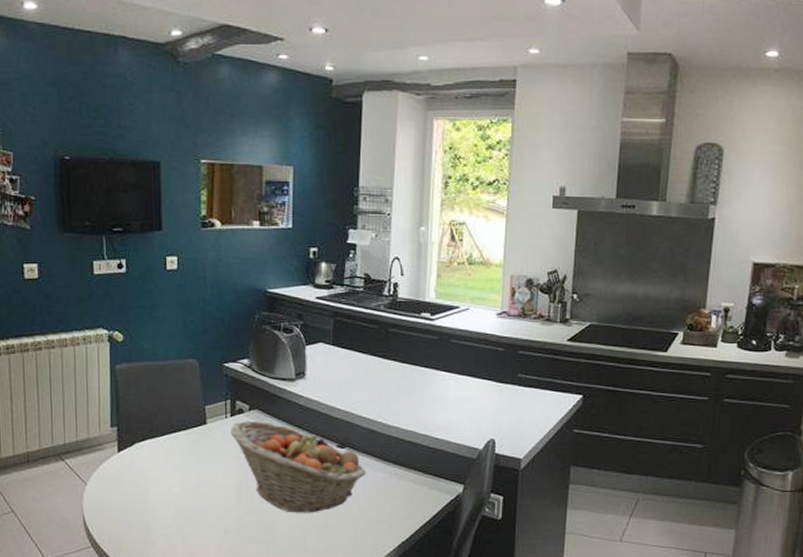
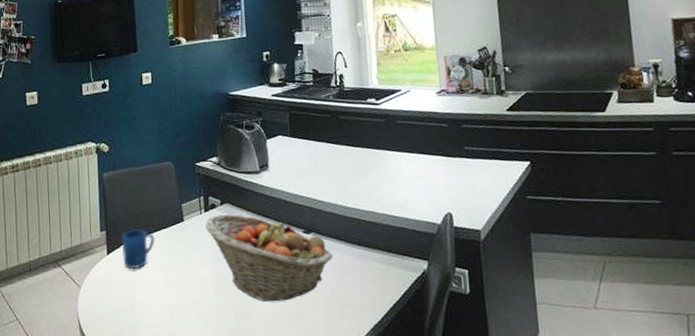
mug: none [134,429,173,470] -> present [121,229,155,270]

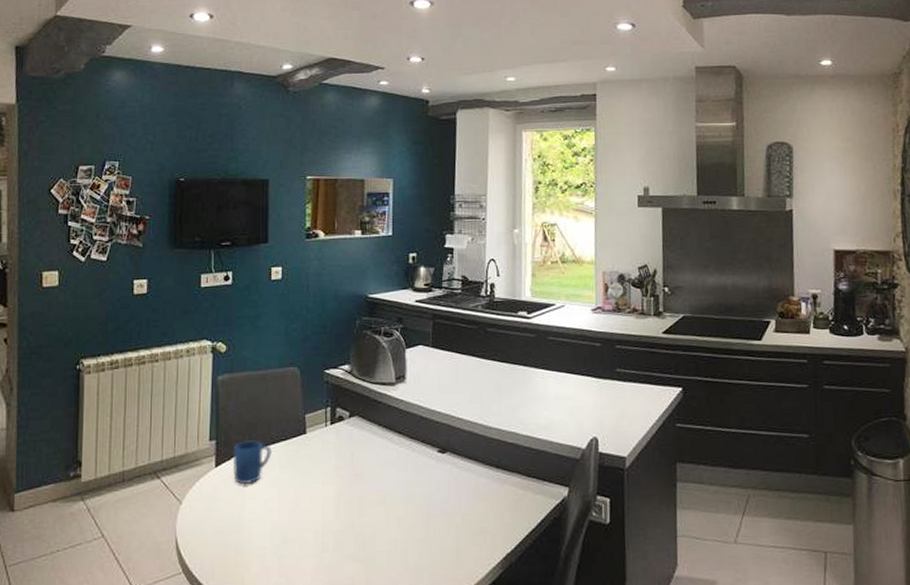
fruit basket: present [205,214,334,302] -> none [331,428,469,526]

